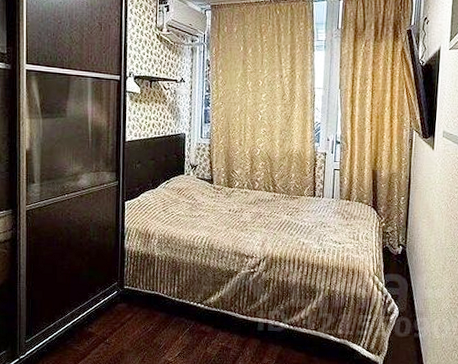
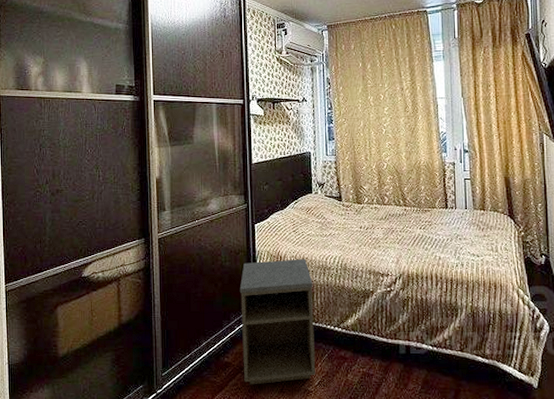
nightstand: none [106,237,180,354] -> present [239,259,316,385]

